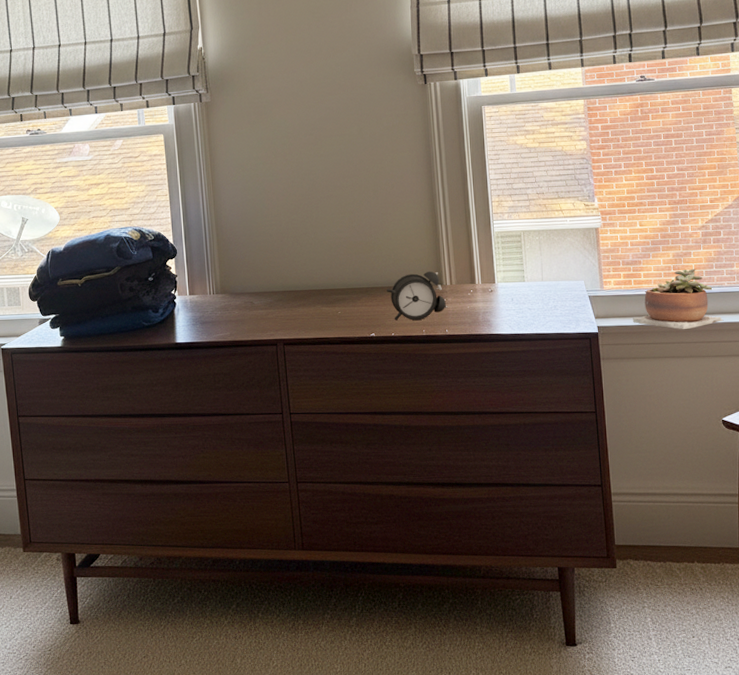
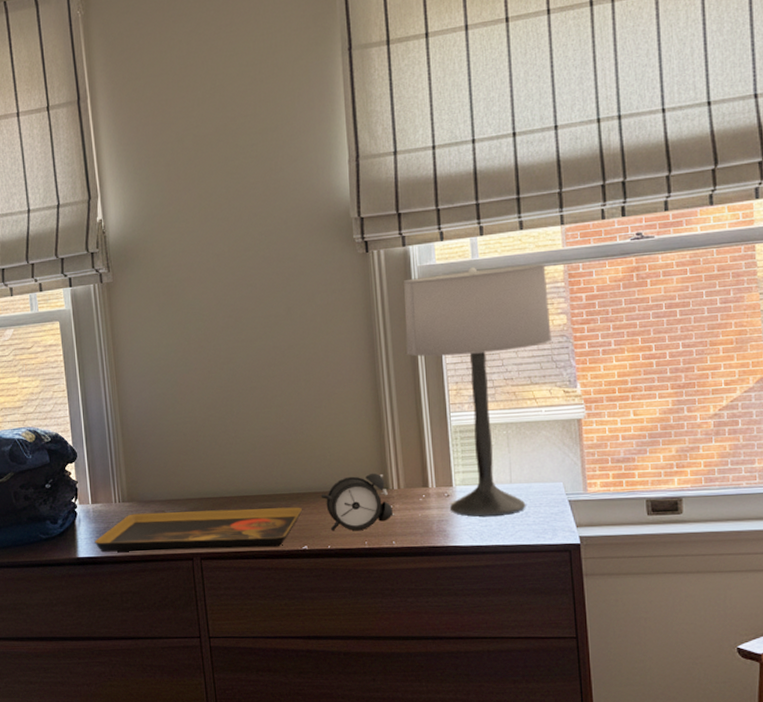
decorative tray: none [191,299,371,338] -> present [94,507,303,552]
table lamp: none [456,98,576,309] -> present [404,264,553,517]
succulent plant: present [633,268,724,329] -> none [624,466,741,539]

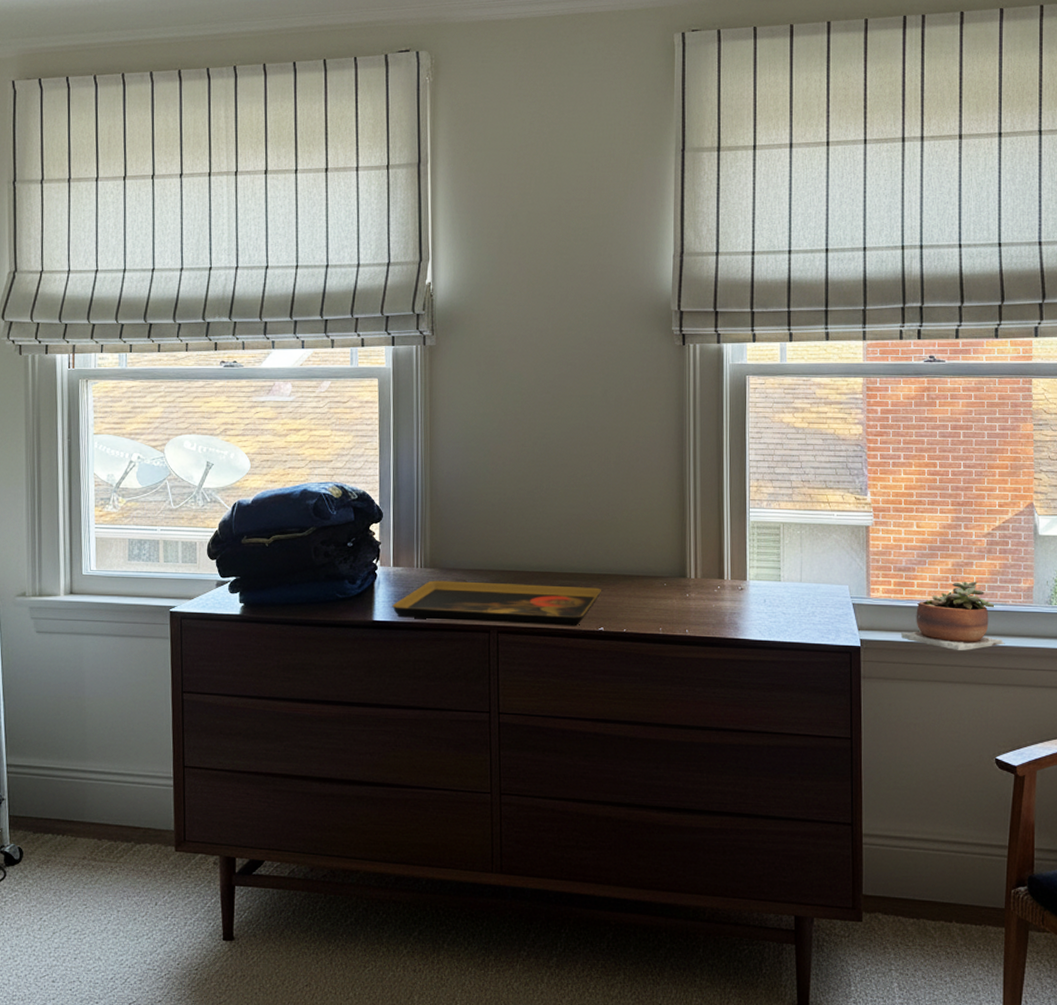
alarm clock: present [321,473,395,531] -> none [620,561,690,617]
table lamp: present [404,264,553,517] -> none [713,371,849,613]
succulent plant: none [624,466,741,539] -> present [901,581,1005,650]

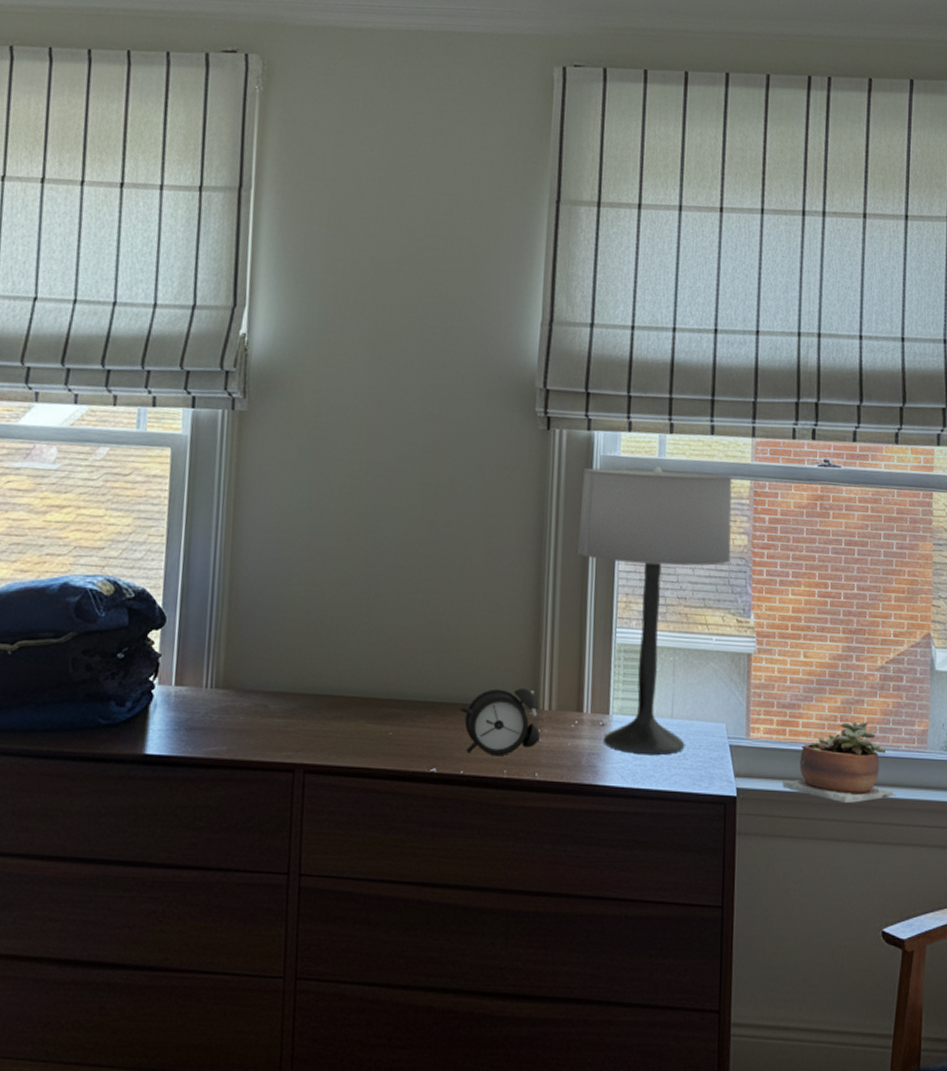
decorative tray: present [392,580,602,626] -> none [170,704,437,767]
alarm clock: none [620,561,690,617] -> present [460,688,542,756]
table lamp: none [713,371,849,613] -> present [577,466,732,755]

